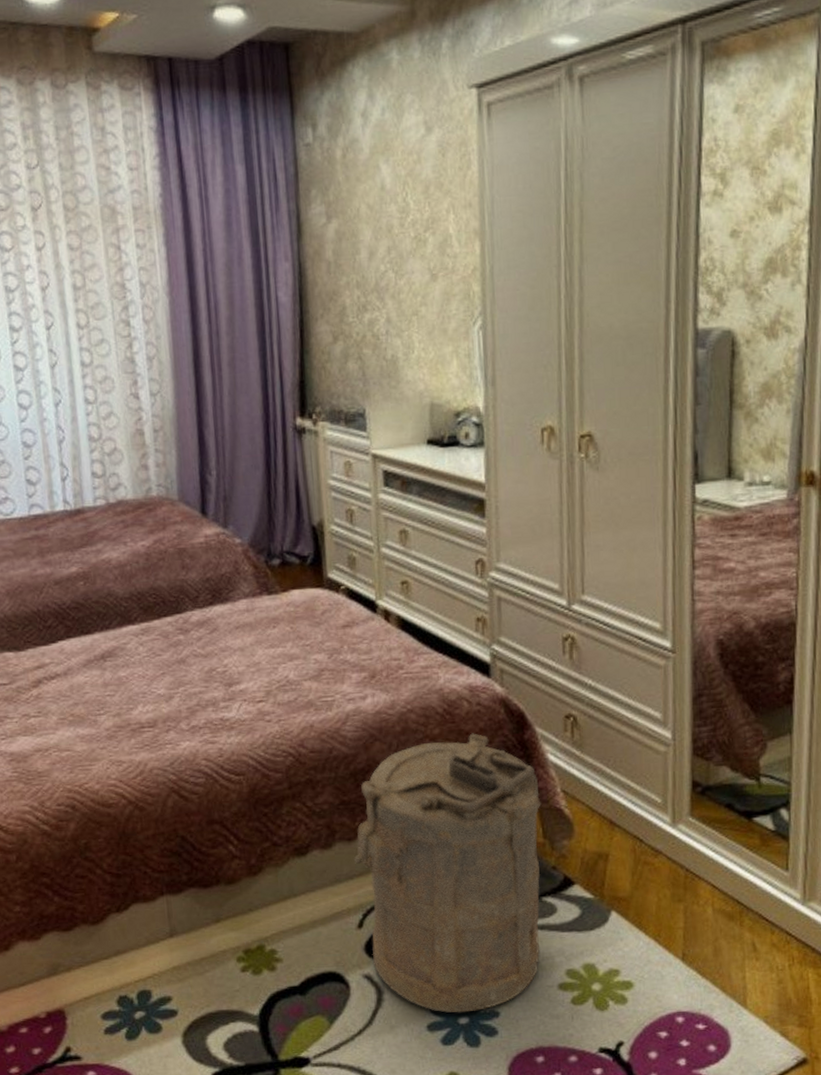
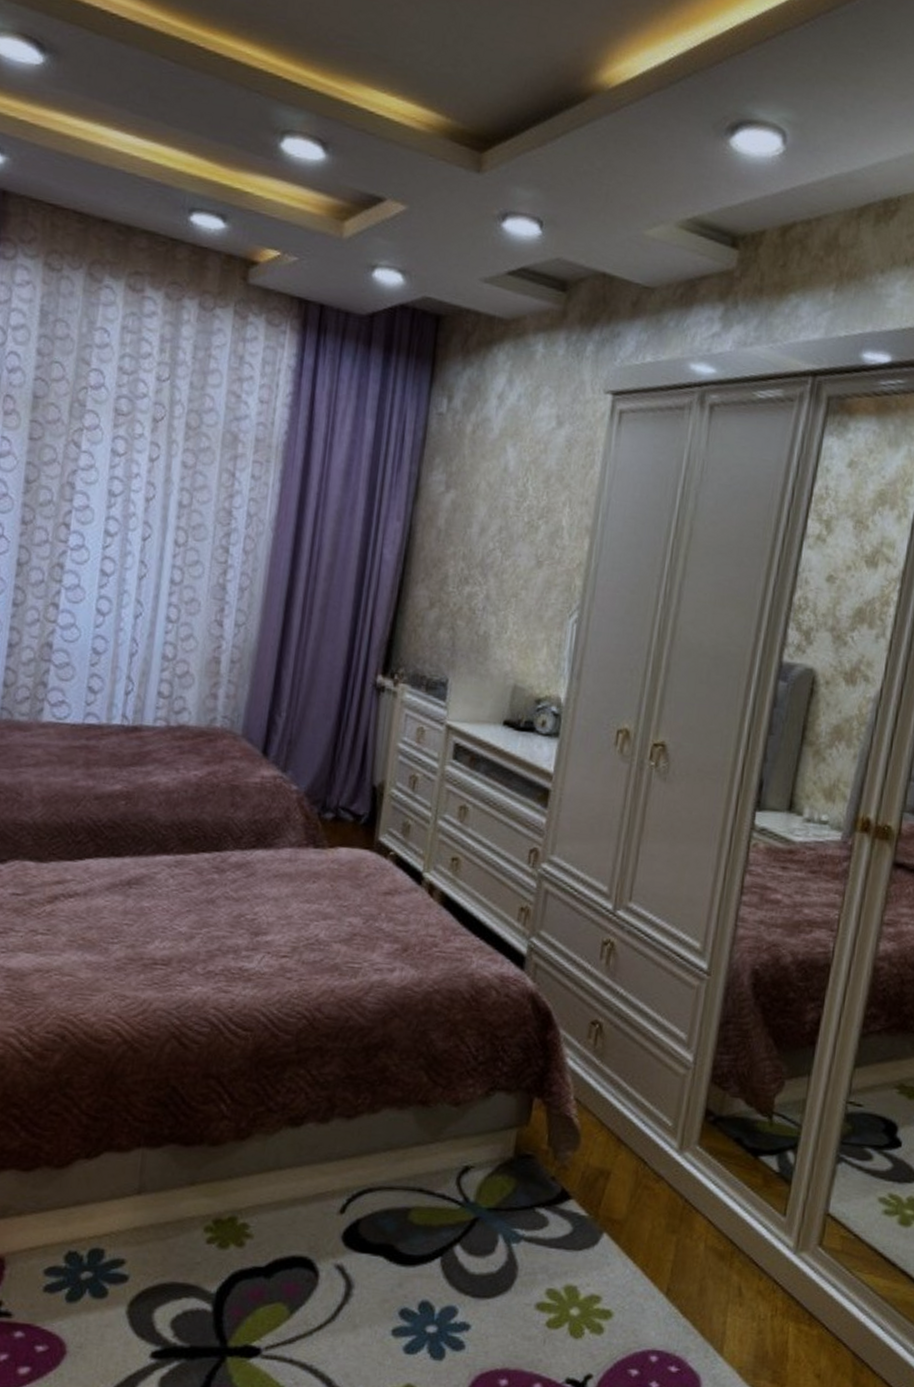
laundry hamper: present [354,733,541,1013] -> none [348,1024,553,1321]

